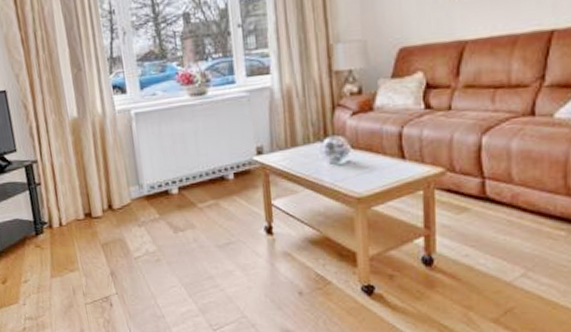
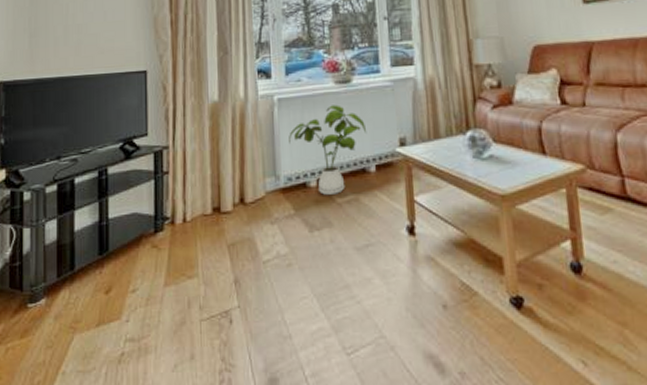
house plant: none [148,117,224,201] -> present [289,105,367,195]

